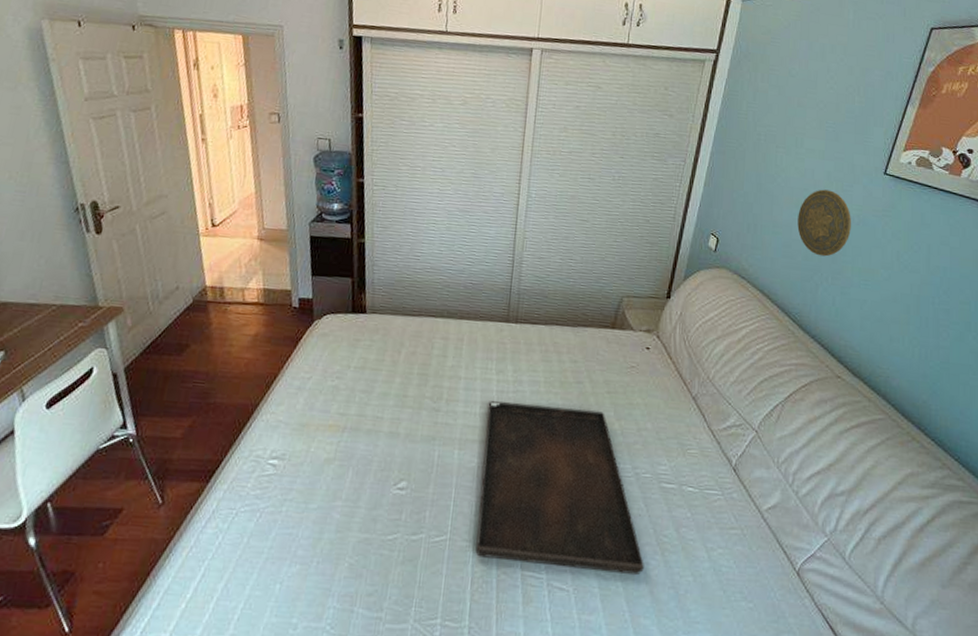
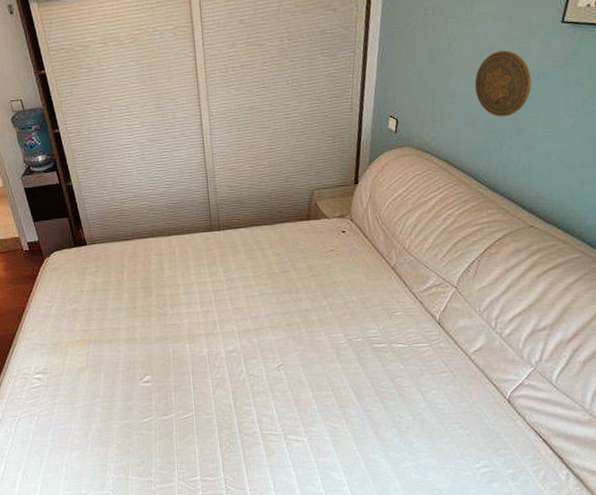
serving tray: present [475,401,644,575] -> none [207,293,367,425]

